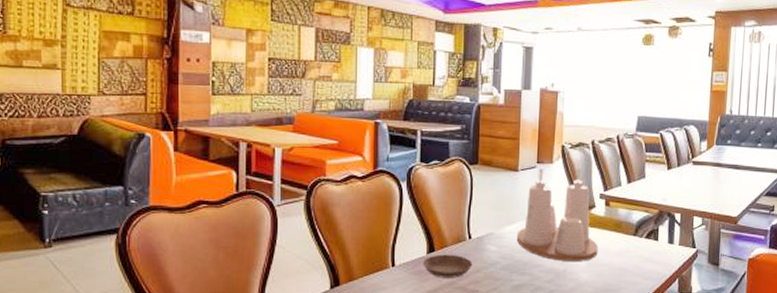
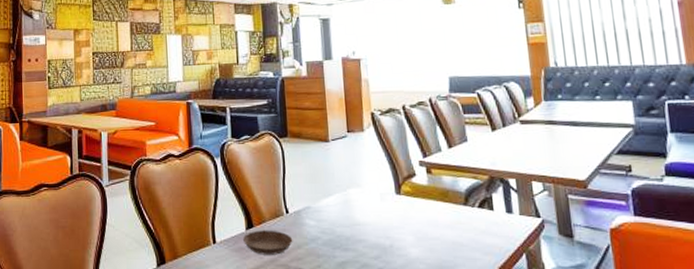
condiment set: present [516,168,598,261] -> none [335,135,426,235]

